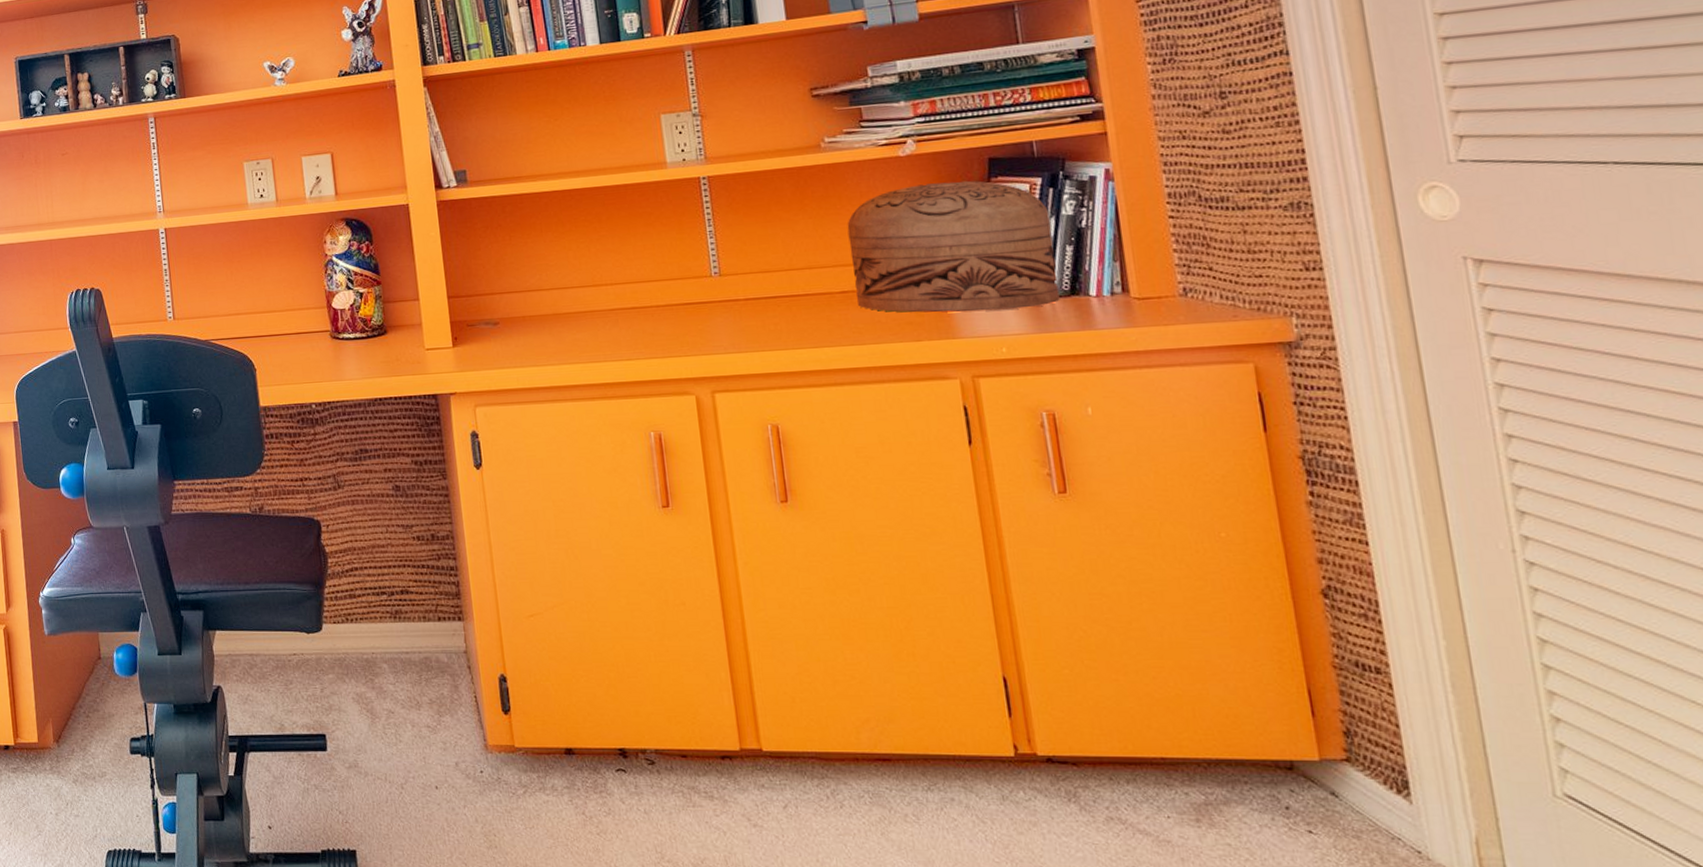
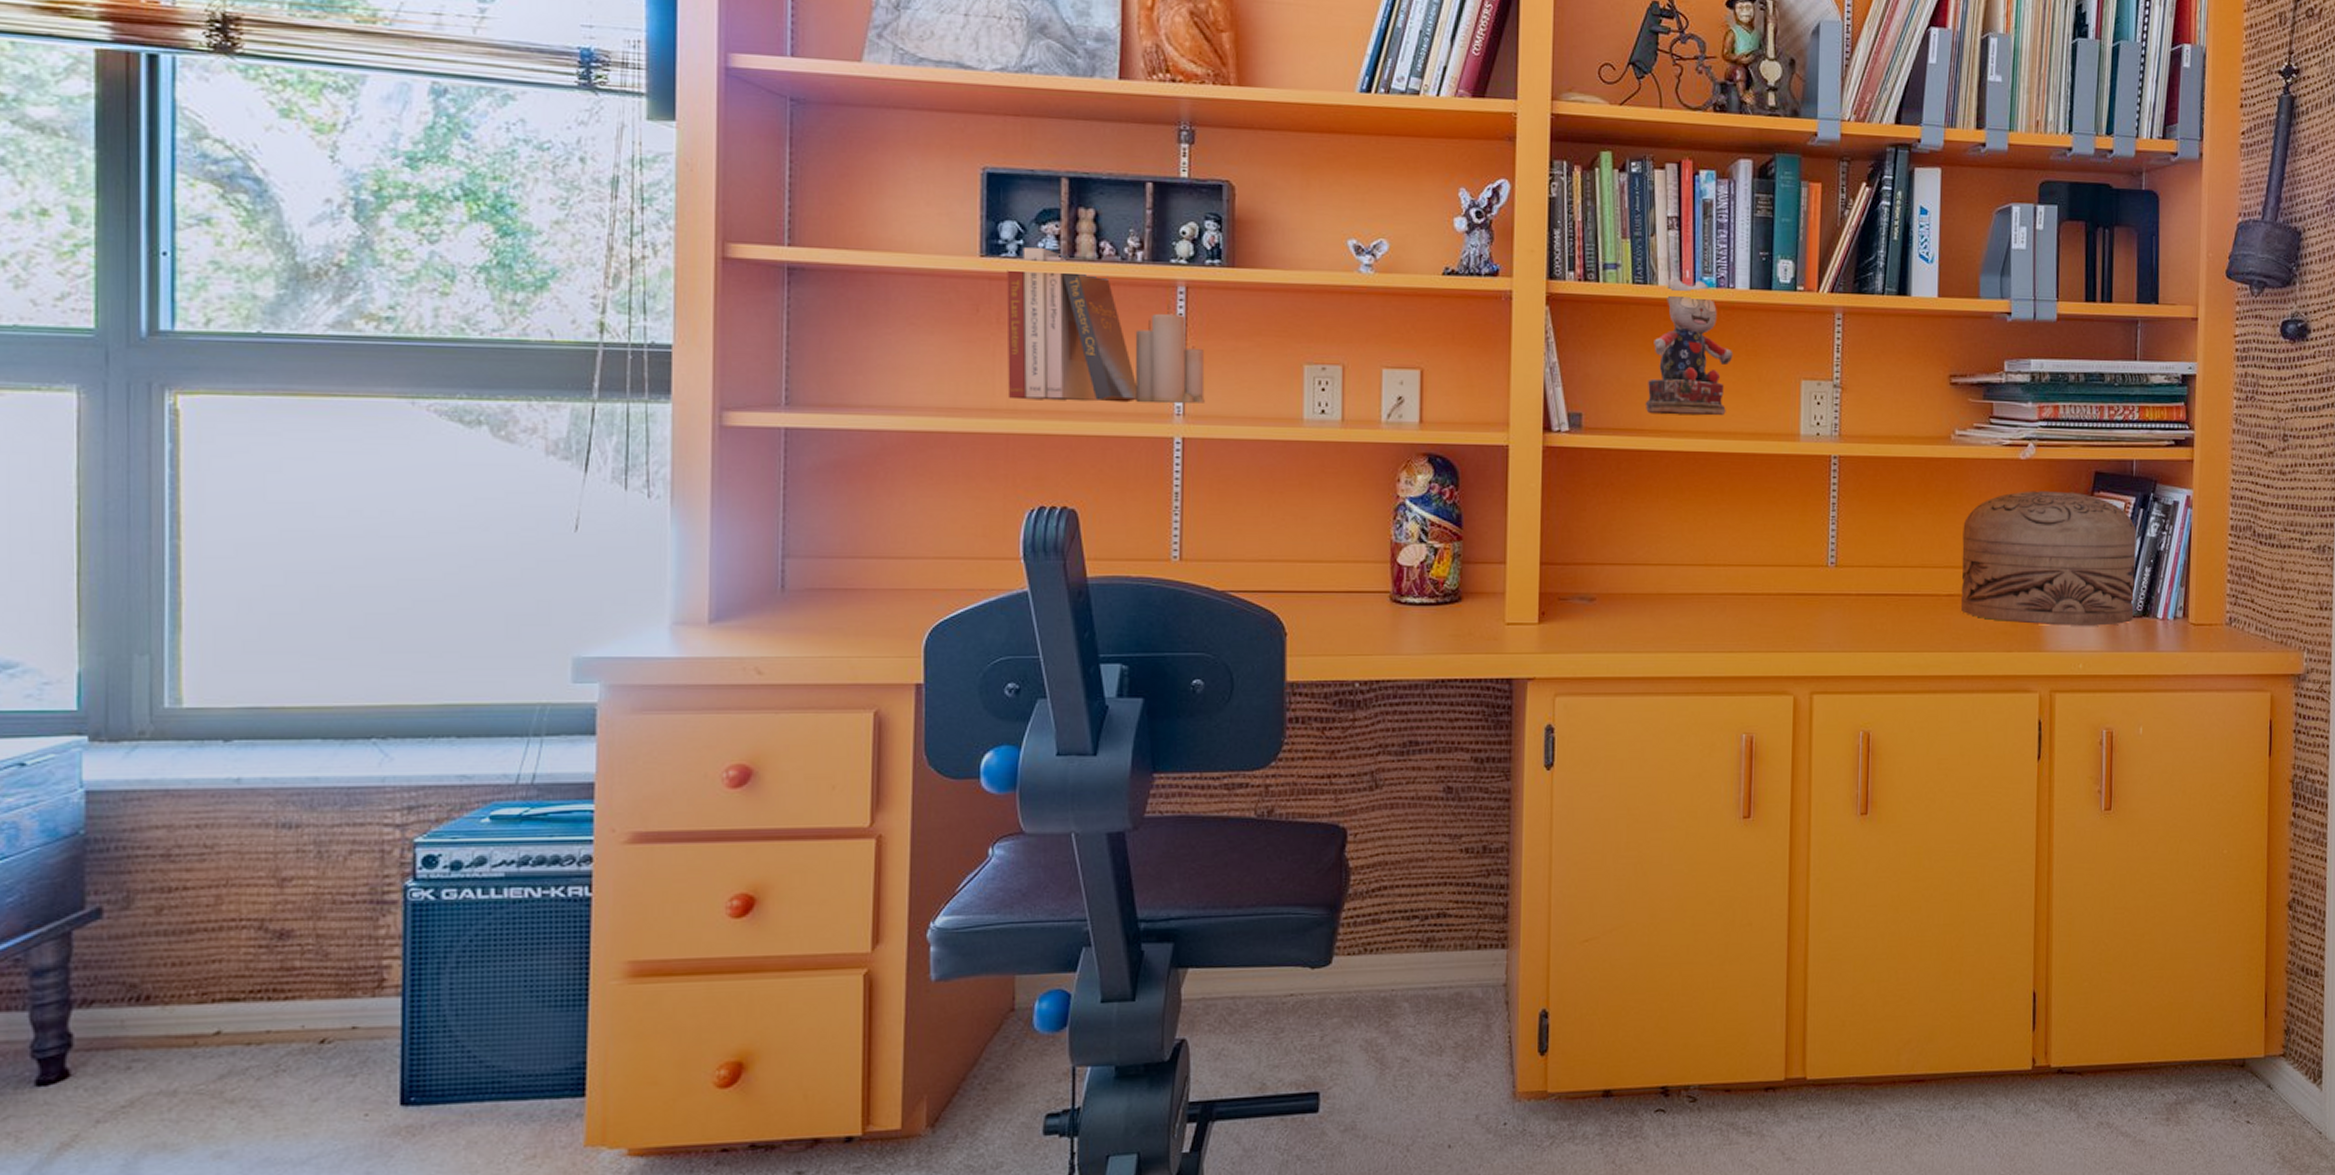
books: none [37,106,131,215] -> present [1006,247,1138,403]
candle: none [124,132,177,207] -> present [1135,304,1205,404]
figurine: none [519,45,594,163] -> present [1645,277,1733,416]

